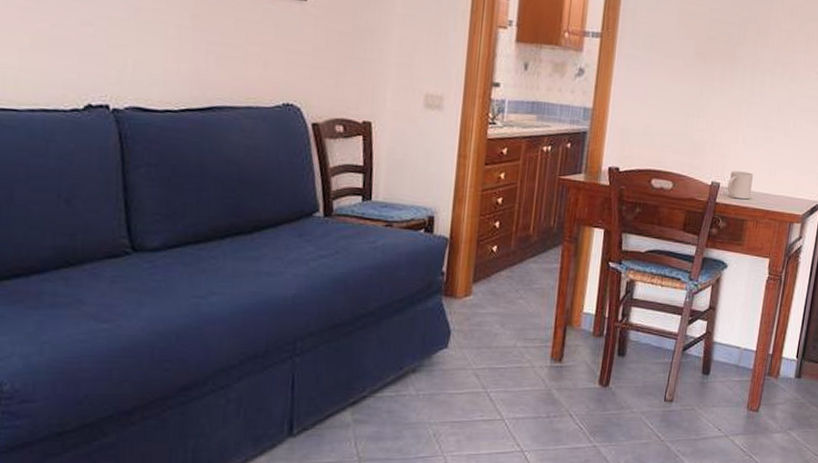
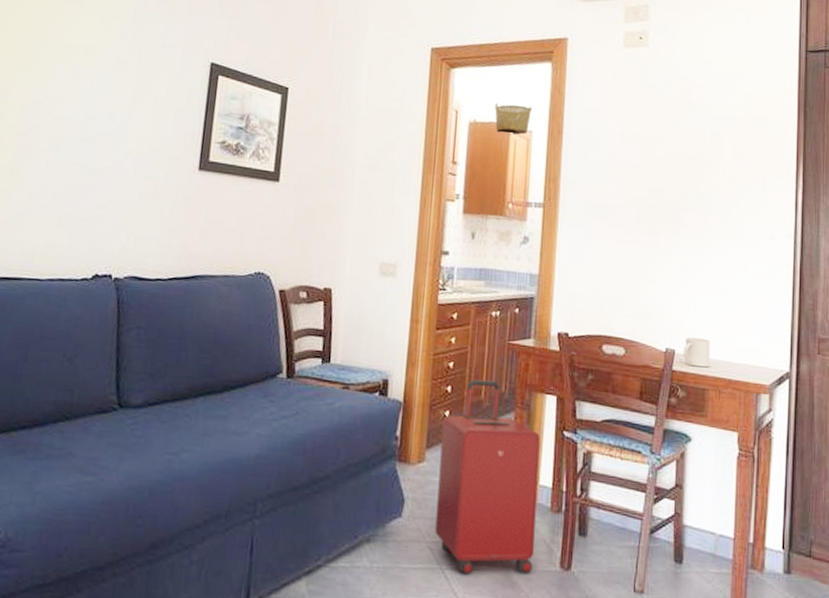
suitcase: none [480,214,587,396] -> present [435,379,541,575]

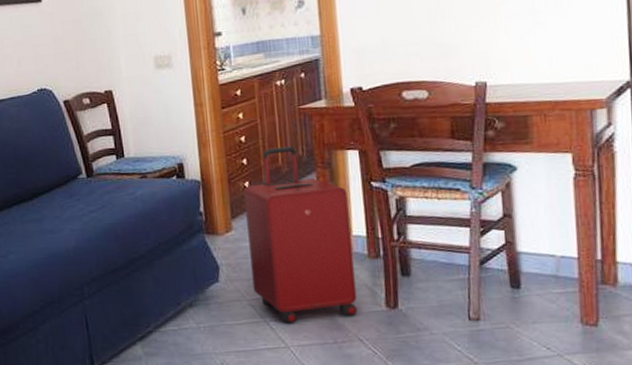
mug: present [683,337,710,368] -> none [496,64,529,96]

